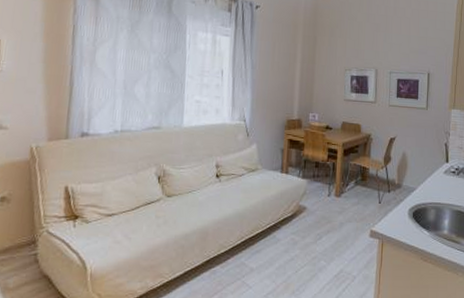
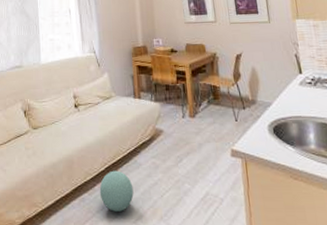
ball: none [232,244,269,285] -> present [99,170,134,212]

